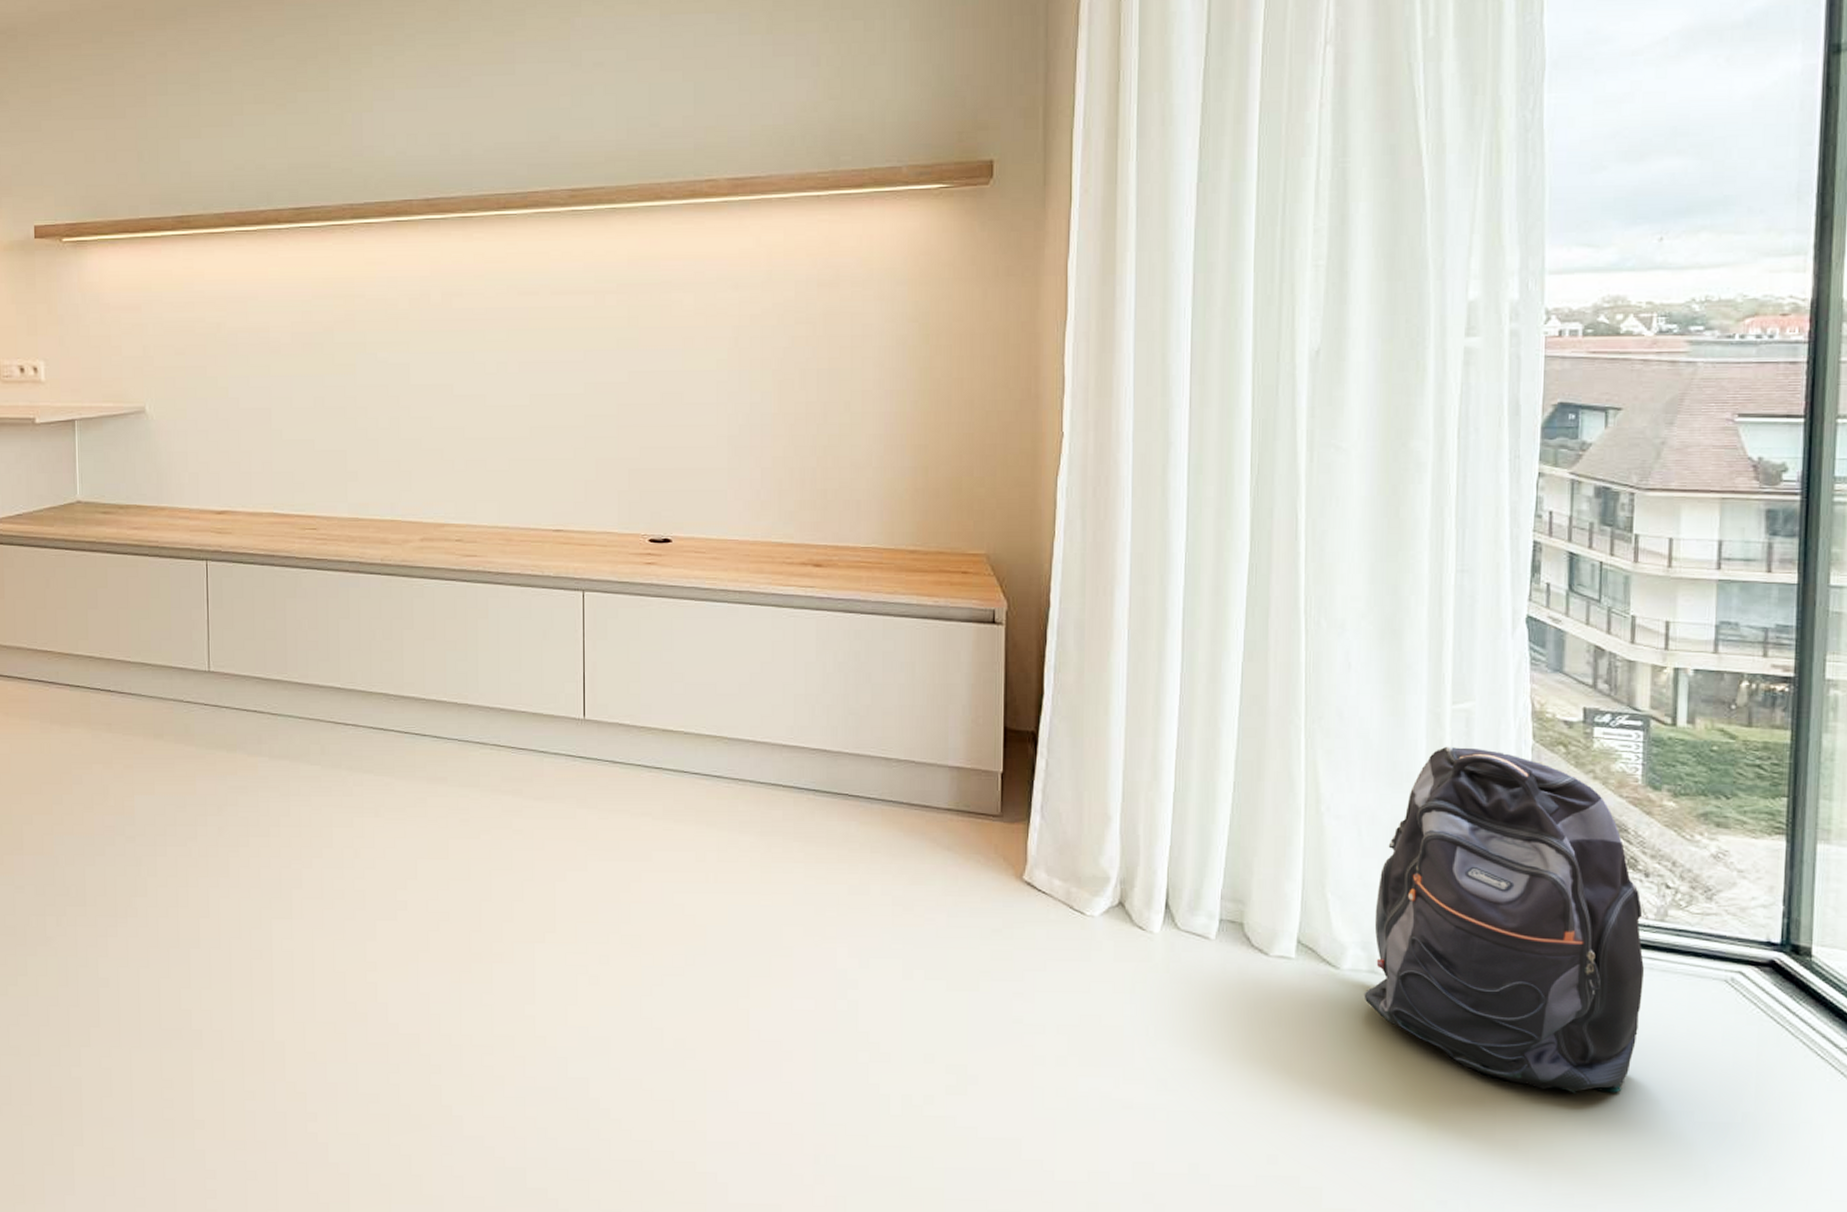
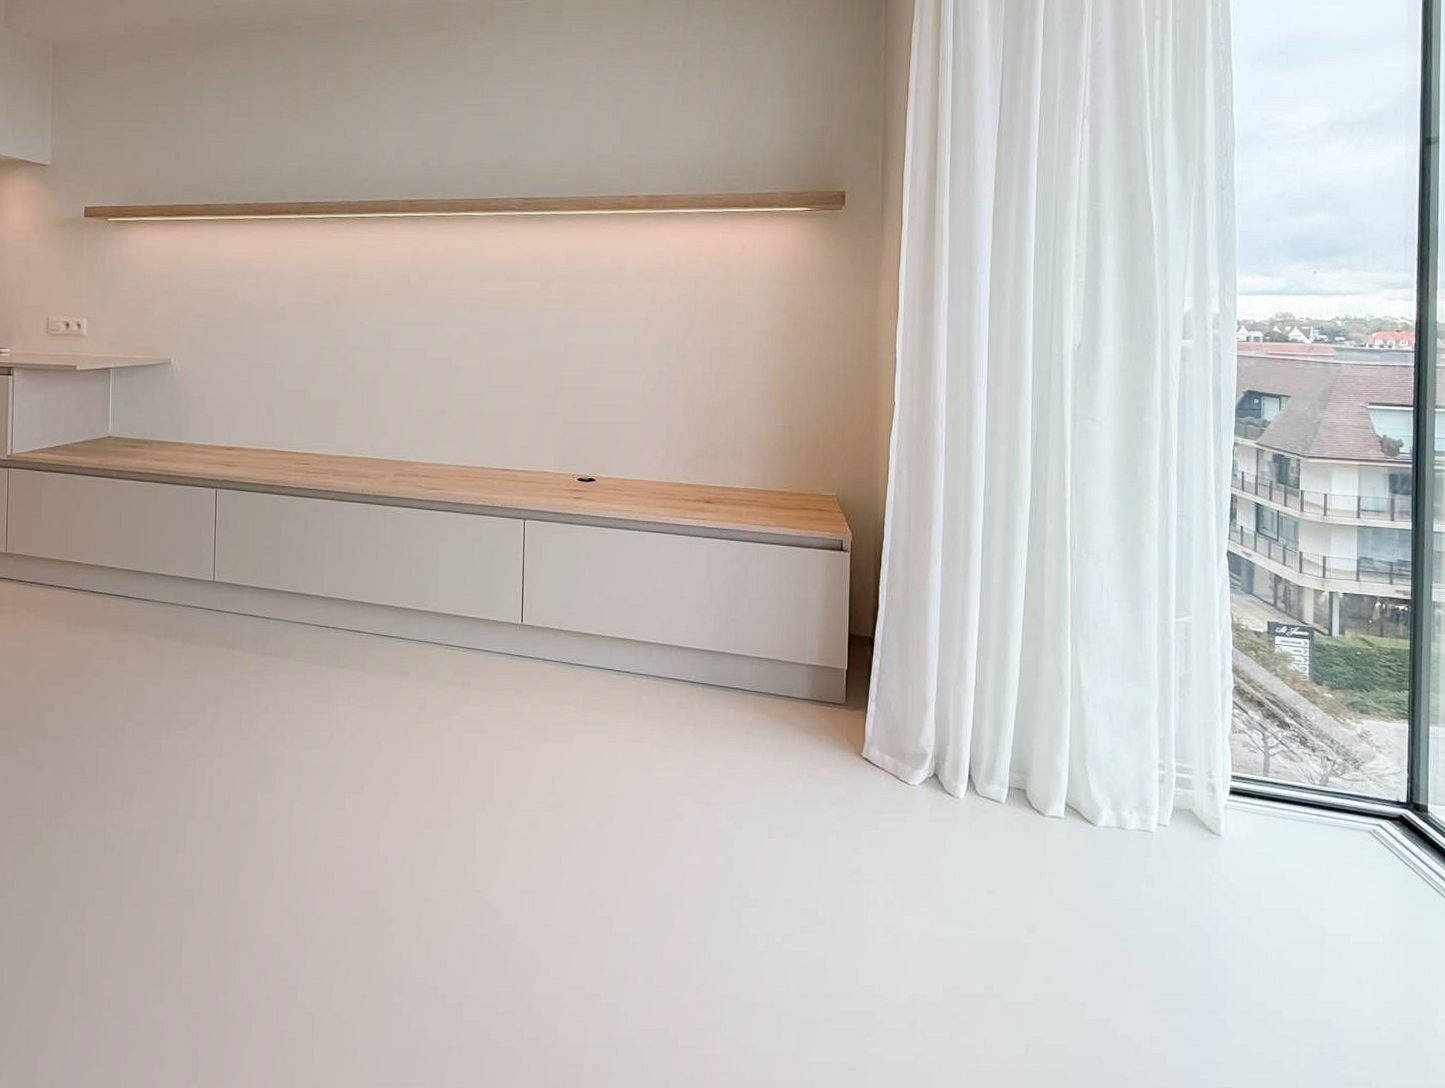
backpack: present [1364,746,1644,1095] -> none [1114,650,1313,923]

